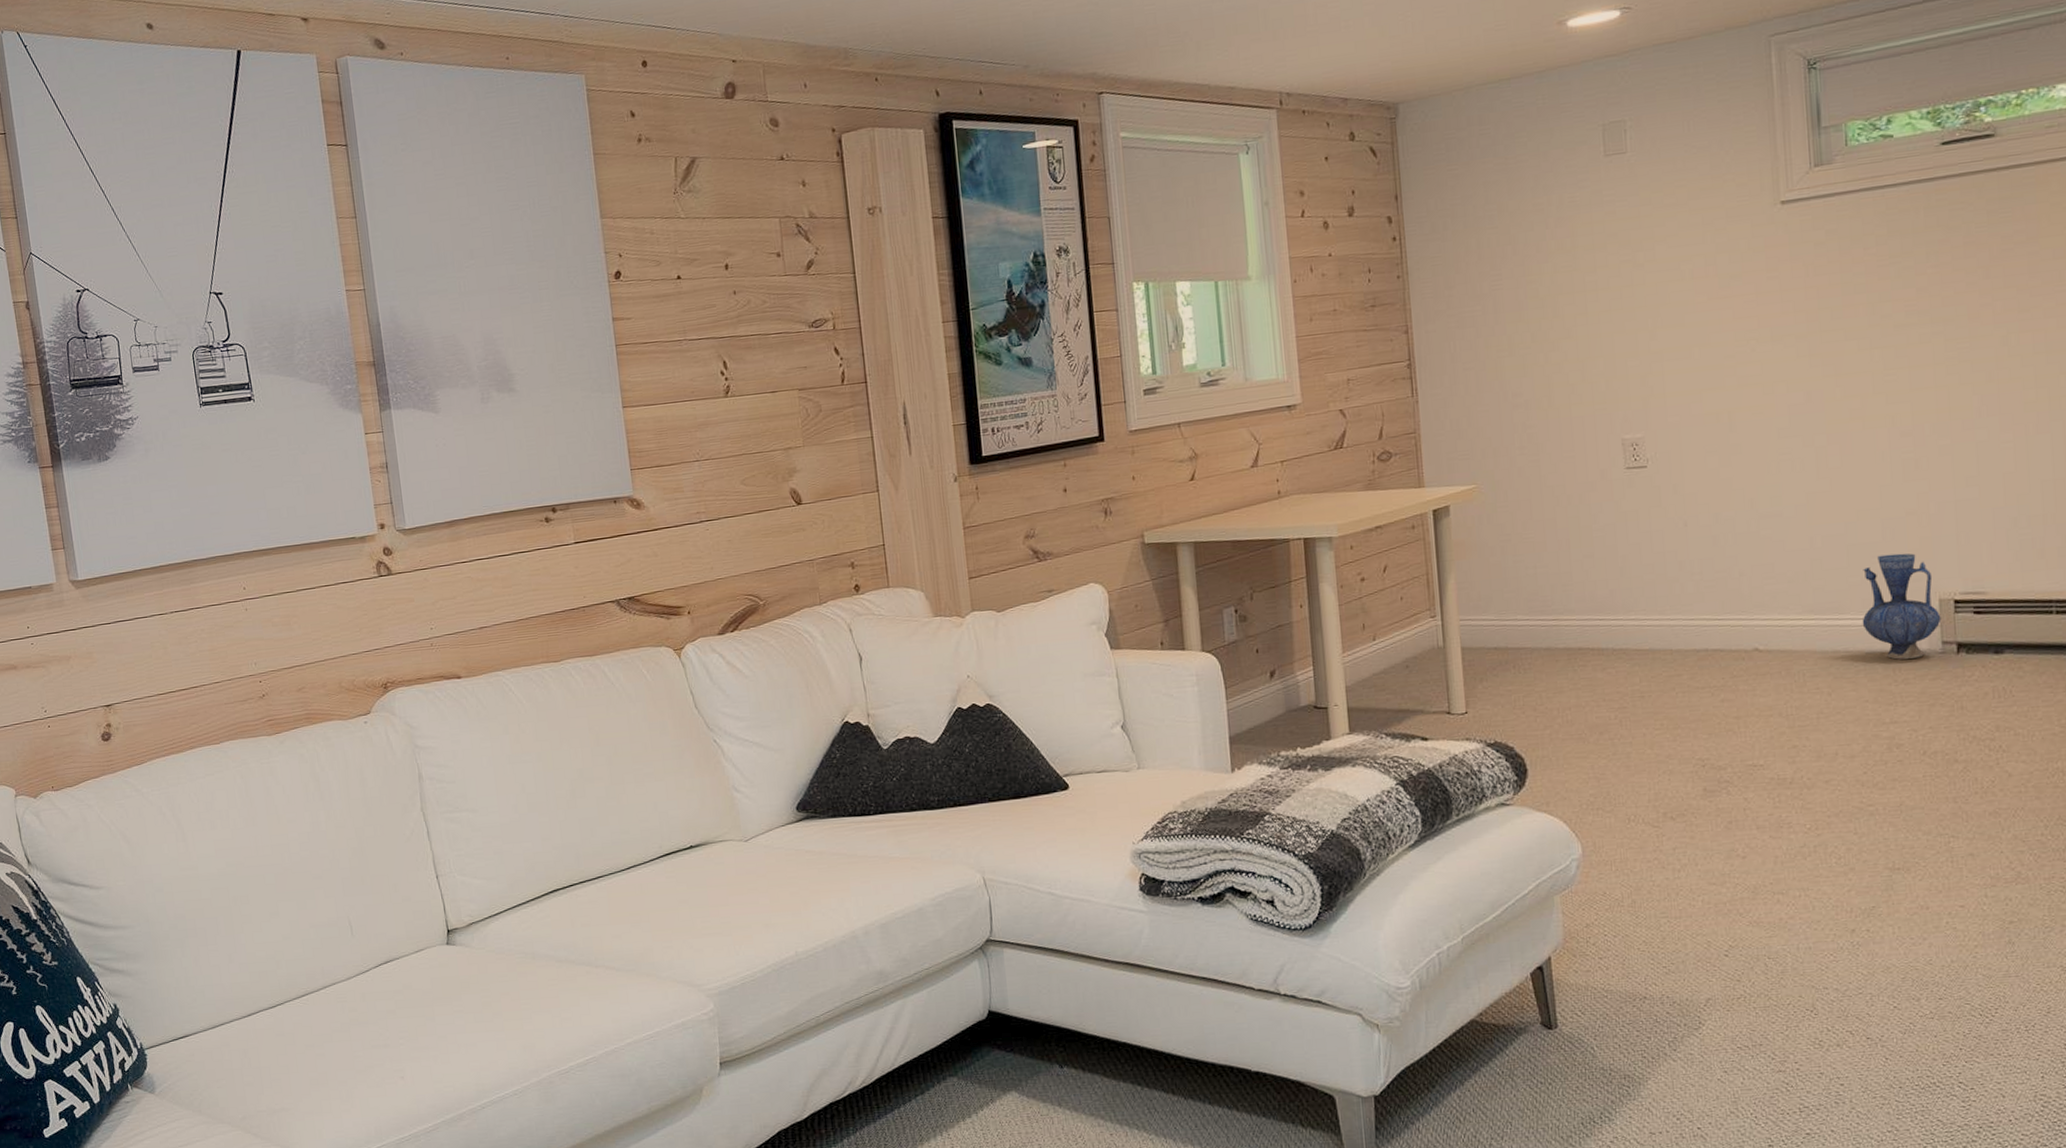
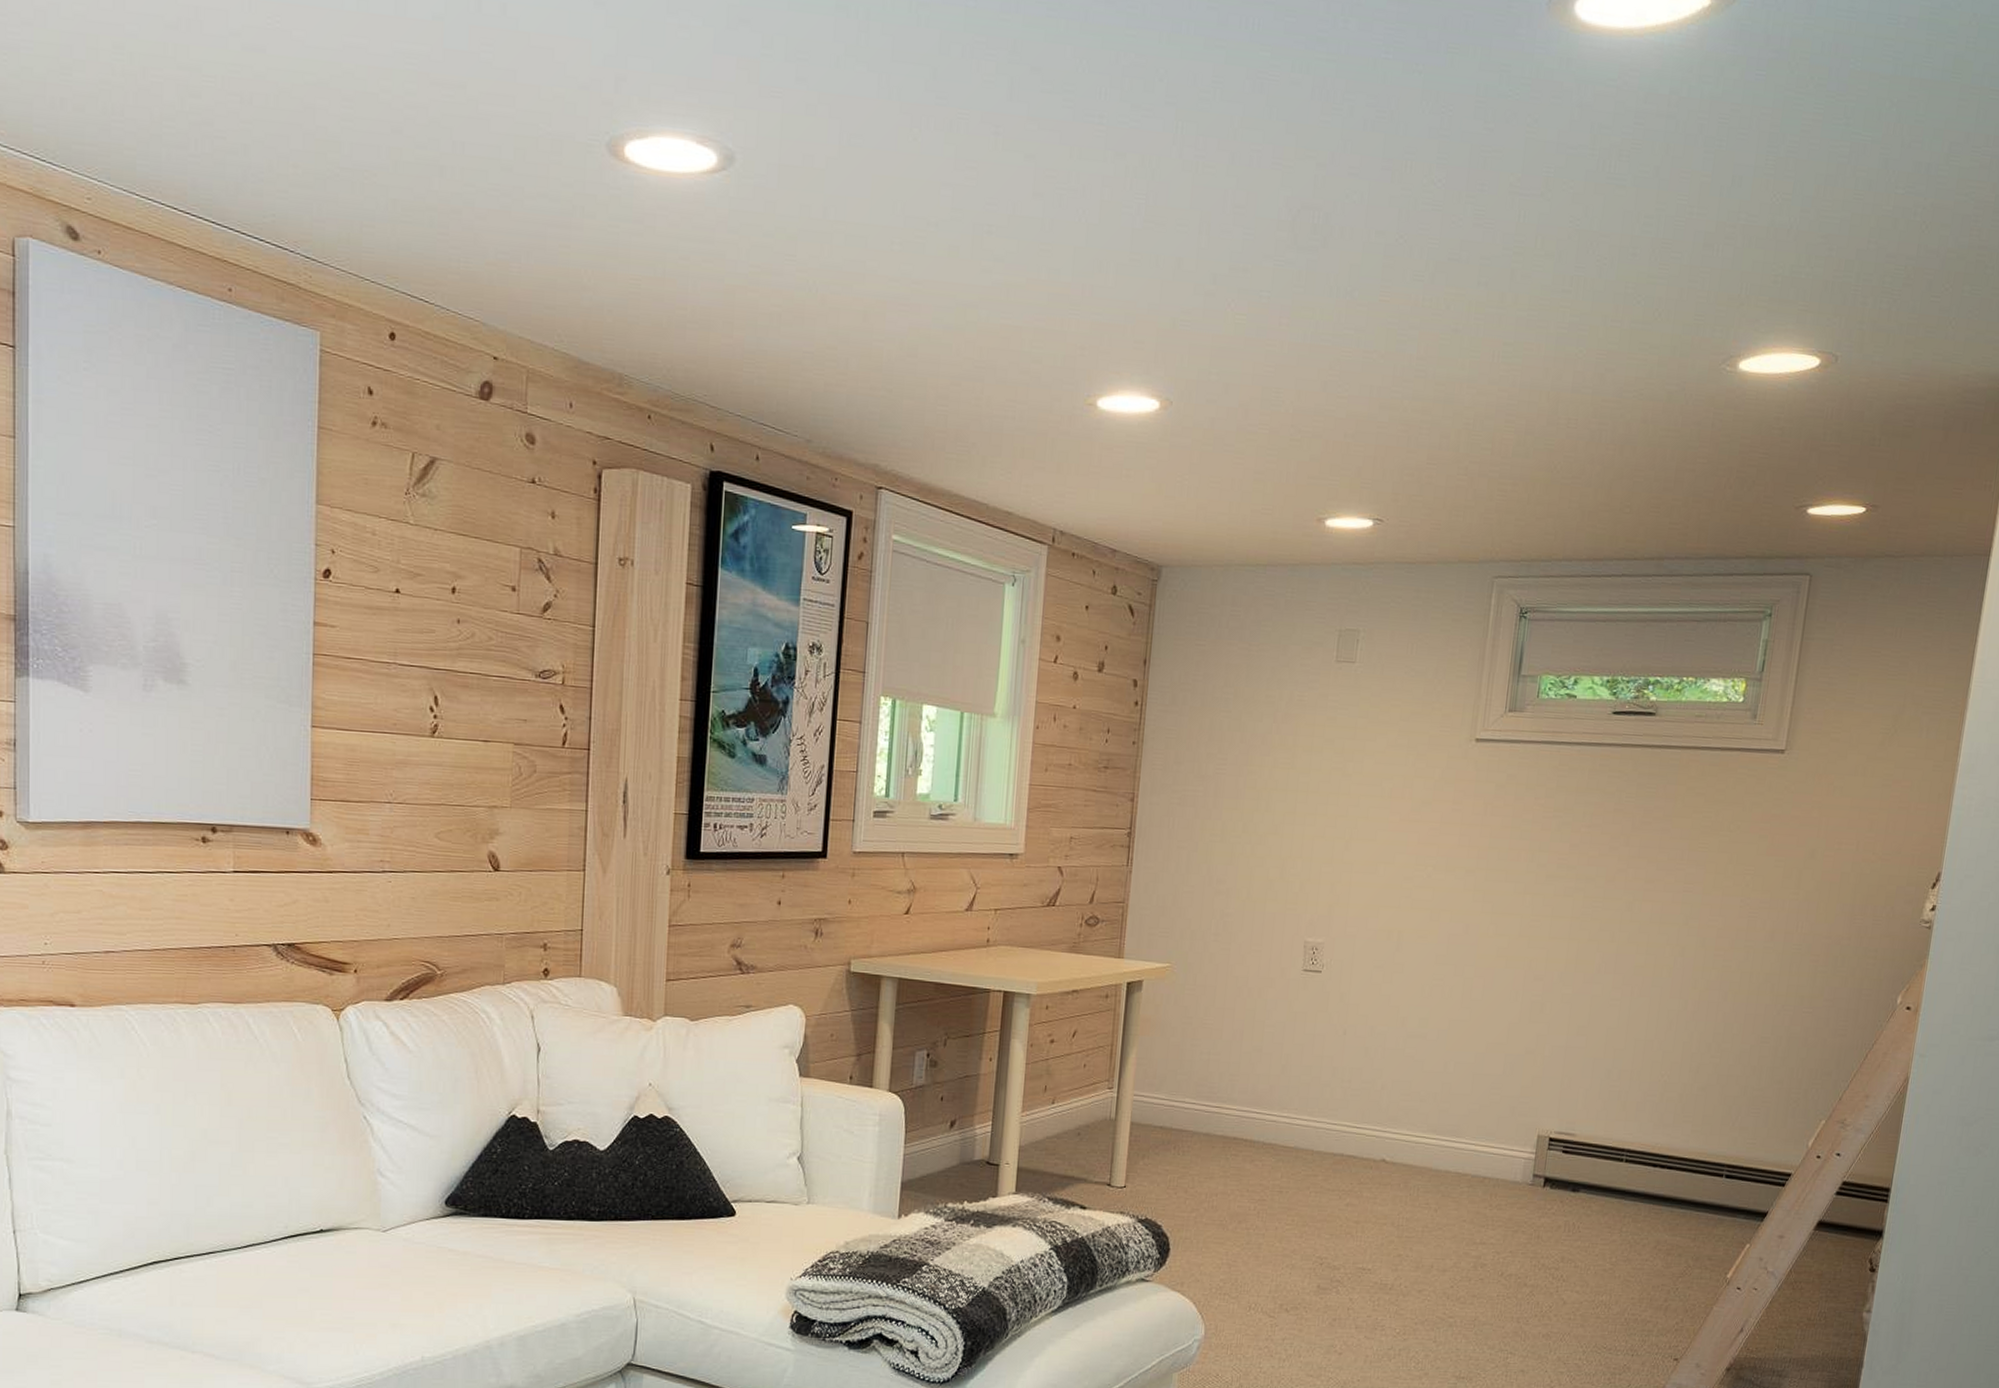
vase: present [1862,553,1942,660] -> none [1473,1087,1537,1187]

